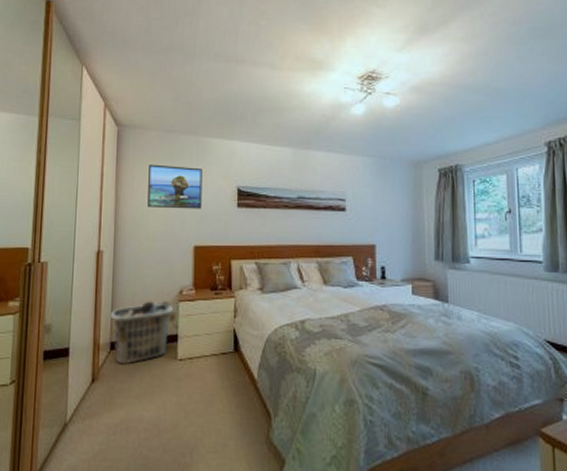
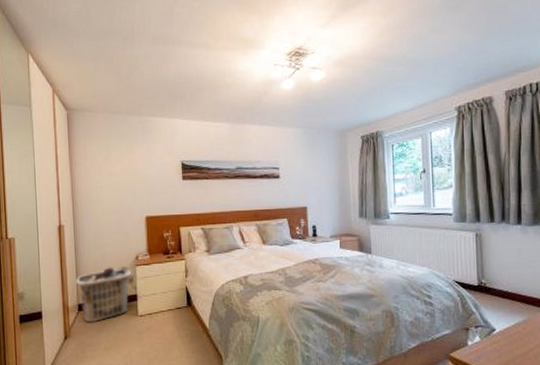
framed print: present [147,164,203,209] -> none [99,144,150,184]

